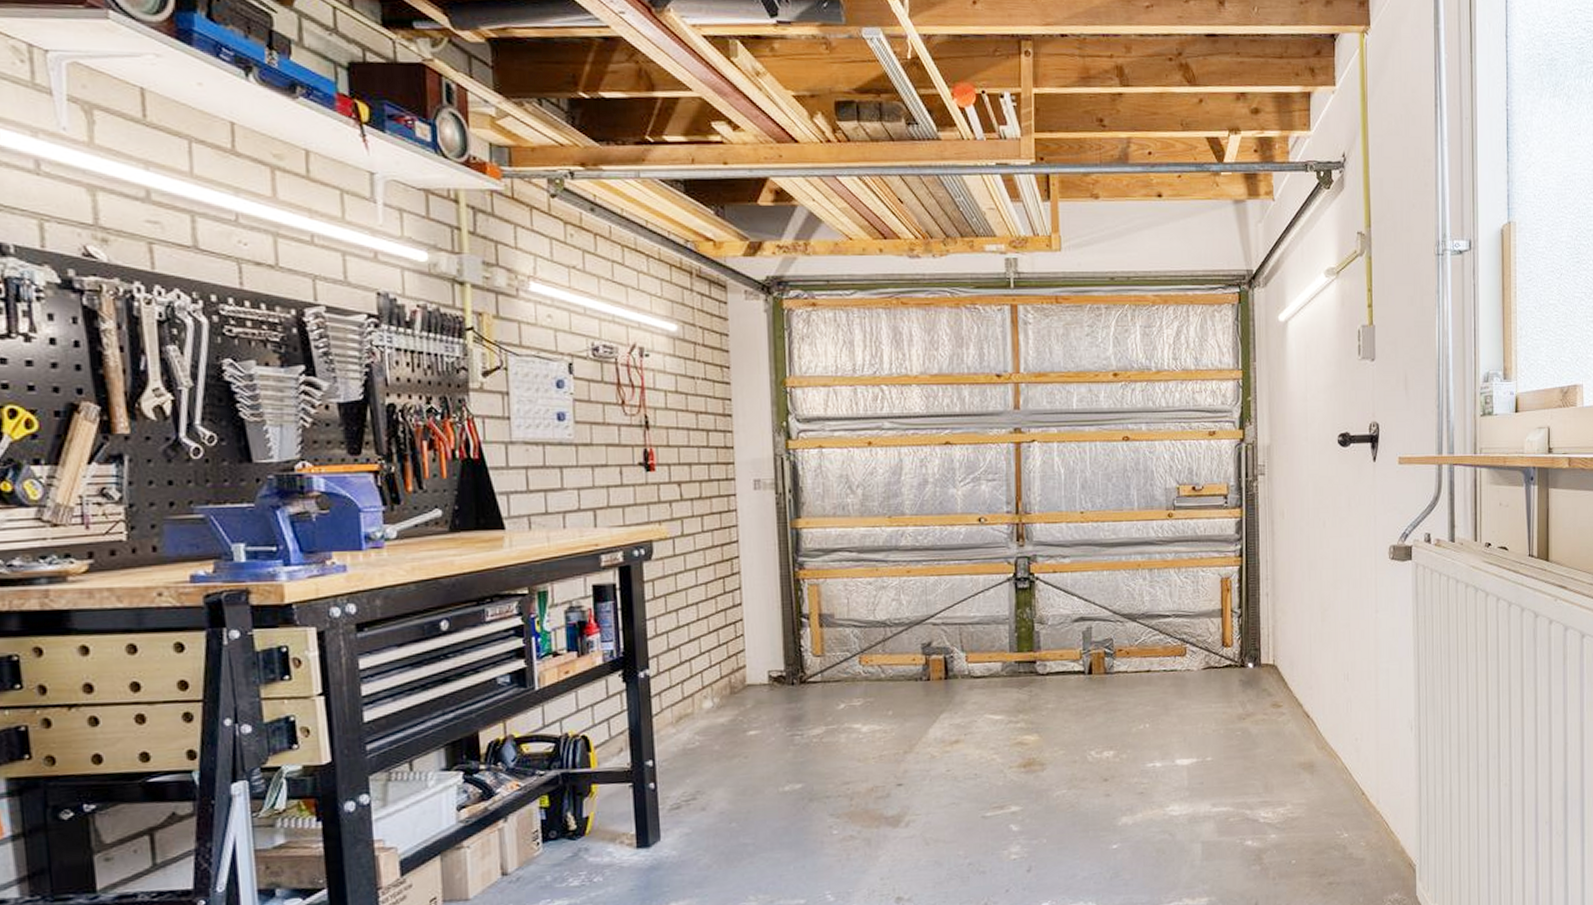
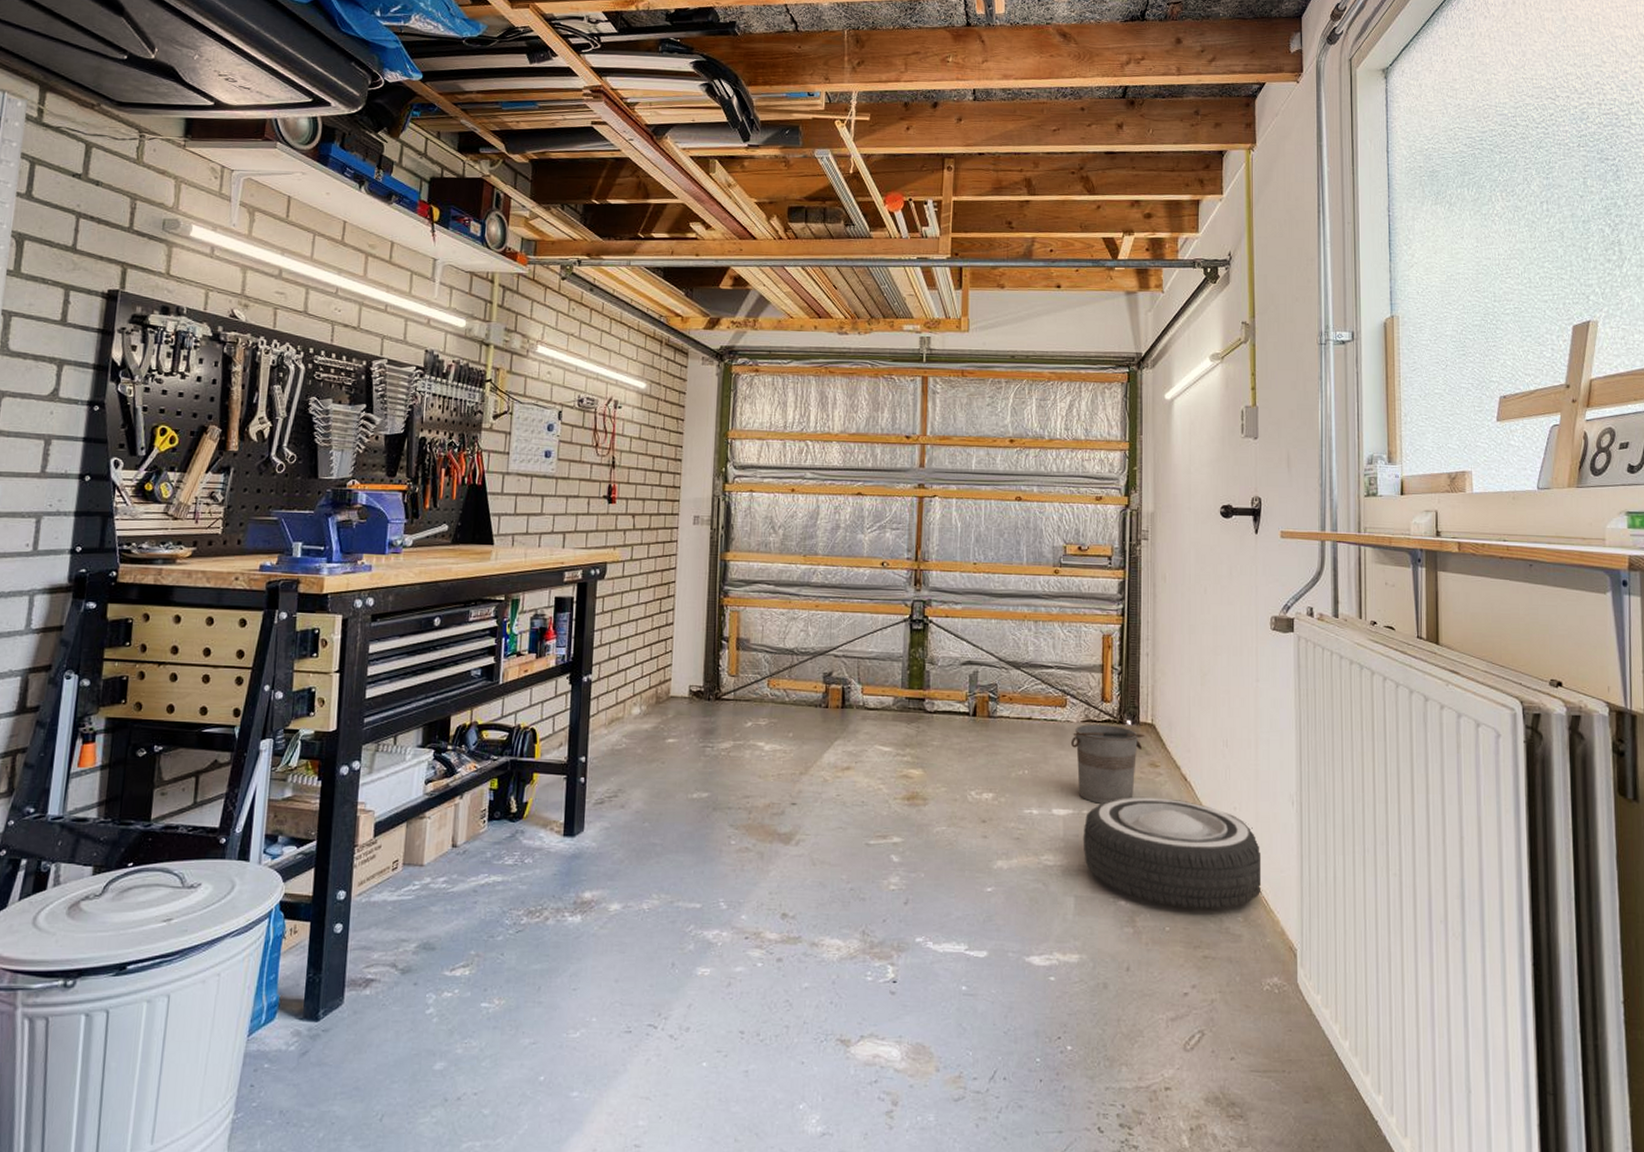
bucket: none [1192,670,1267,750] -> present [1071,725,1145,804]
car tire: none [1207,737,1384,841] -> present [1083,796,1263,910]

